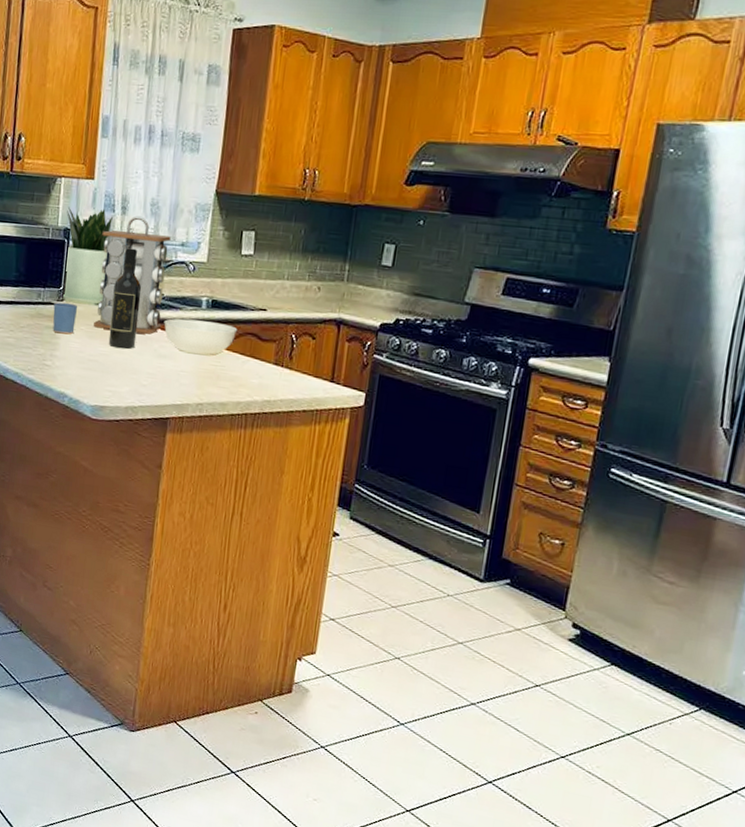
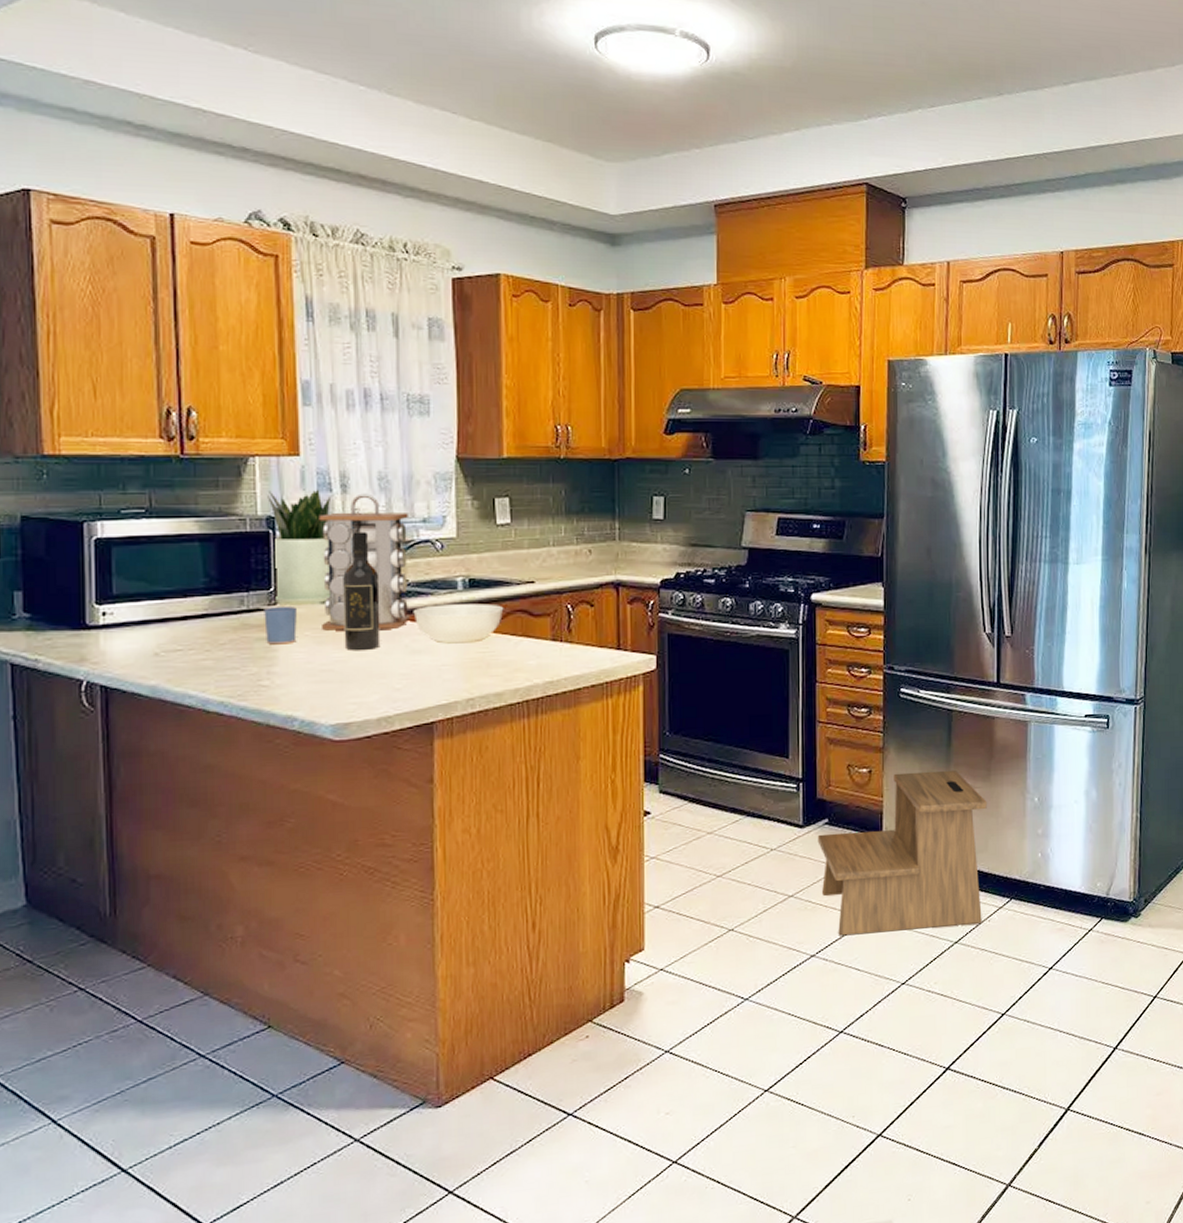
step stool: none [492,552,691,724] -> present [817,771,987,936]

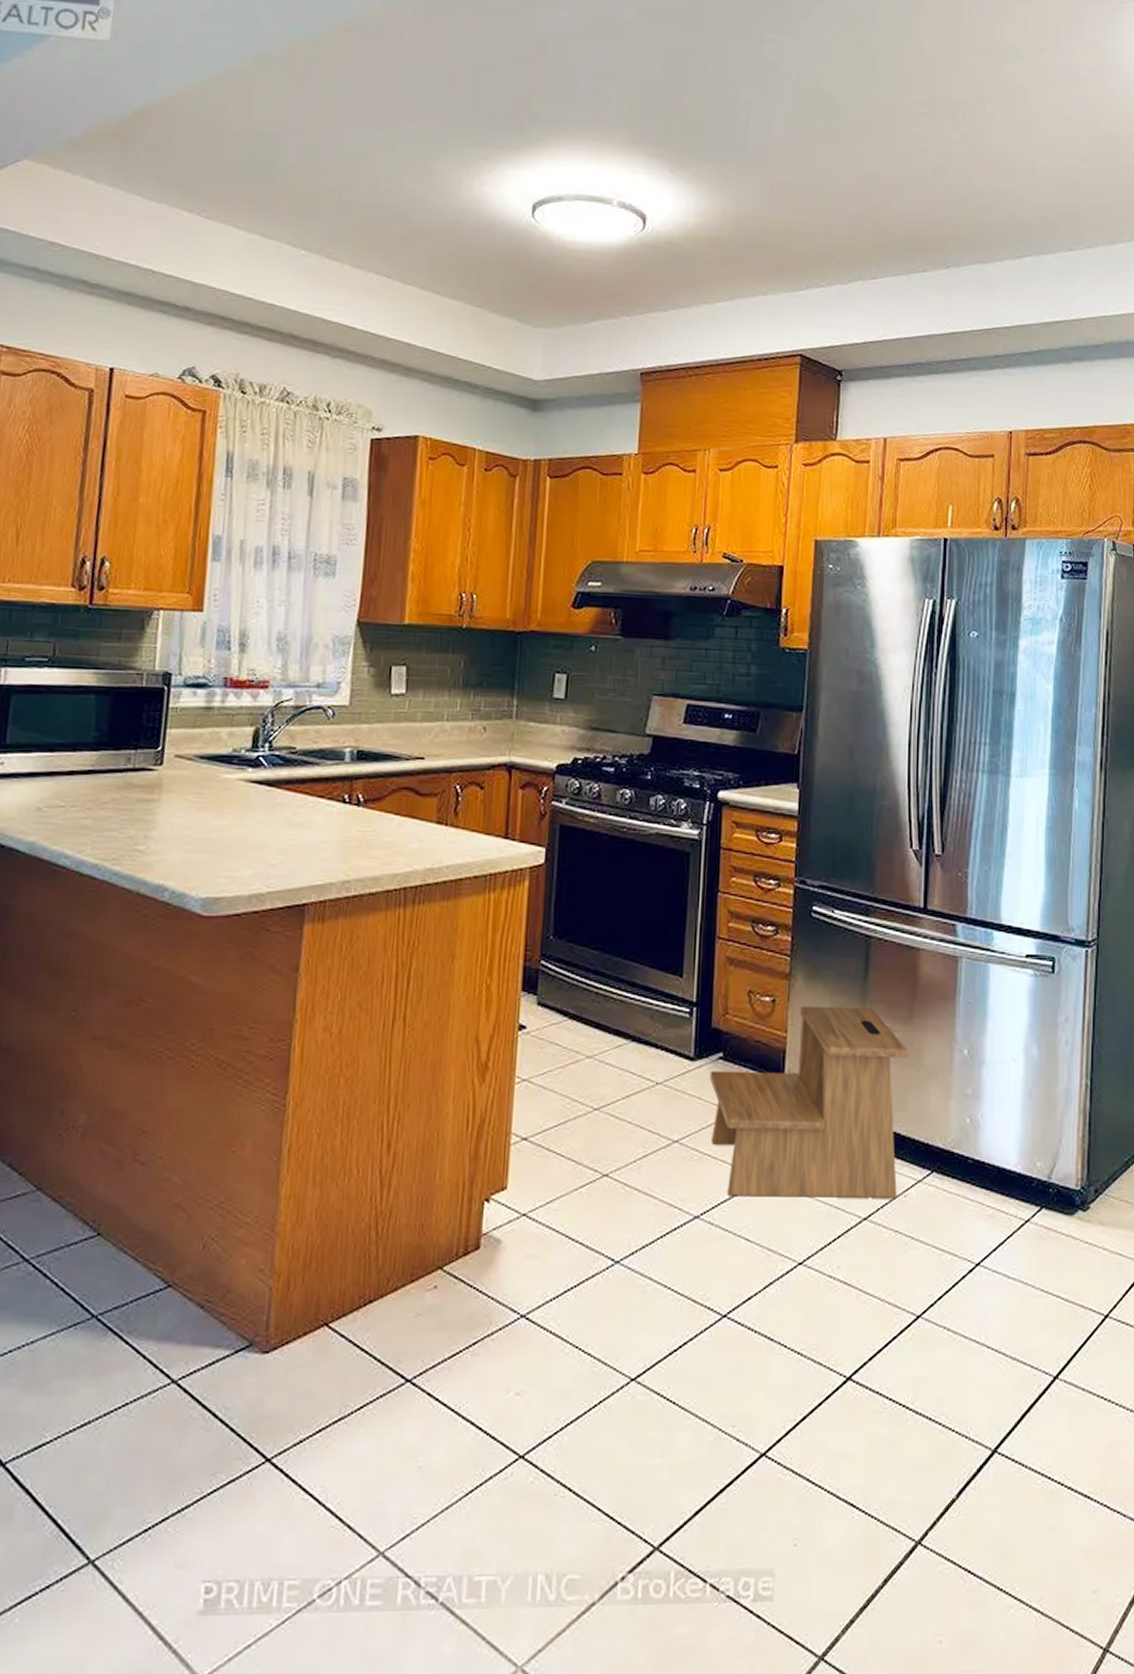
mug: present [264,607,297,645] -> none [147,767,181,808]
planter: present [267,489,330,605] -> none [160,646,228,768]
spice rack: present [319,493,411,632] -> none [204,653,303,800]
wine bottle: present [343,531,381,651] -> none [224,693,268,821]
bowl: present [413,603,504,644] -> none [297,776,390,820]

